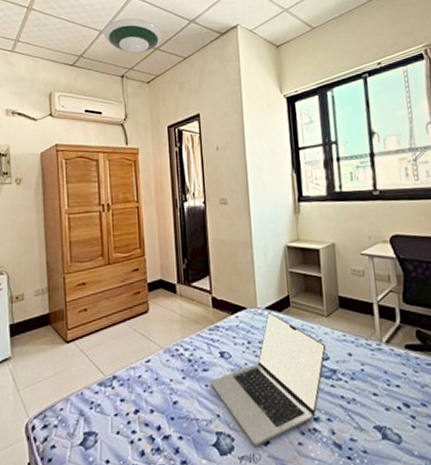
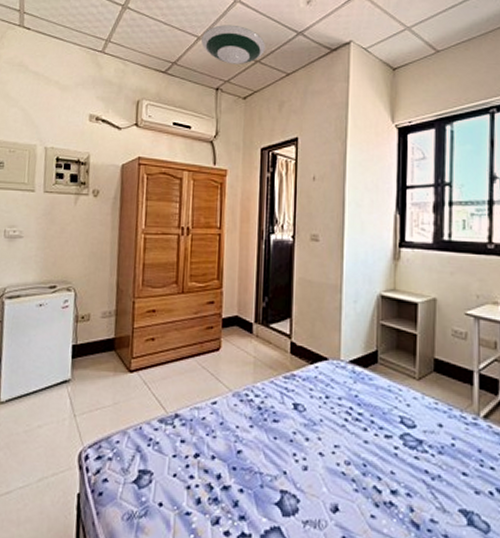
laptop: present [210,312,327,447] -> none [280,367,414,513]

